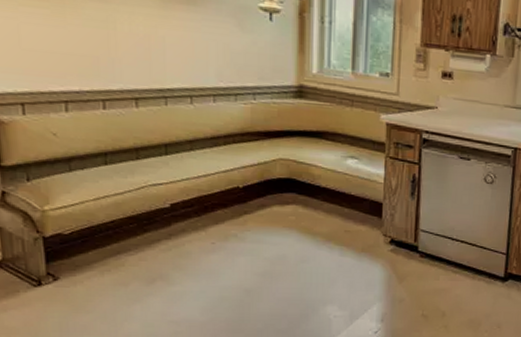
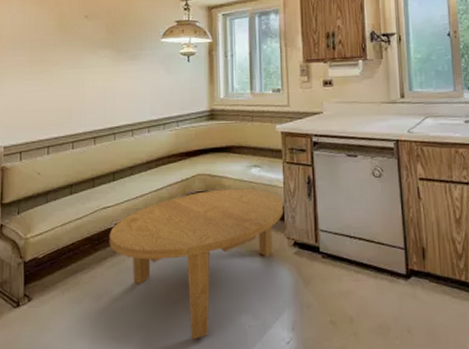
coffee table: none [162,177,383,326] -> present [109,188,284,339]

